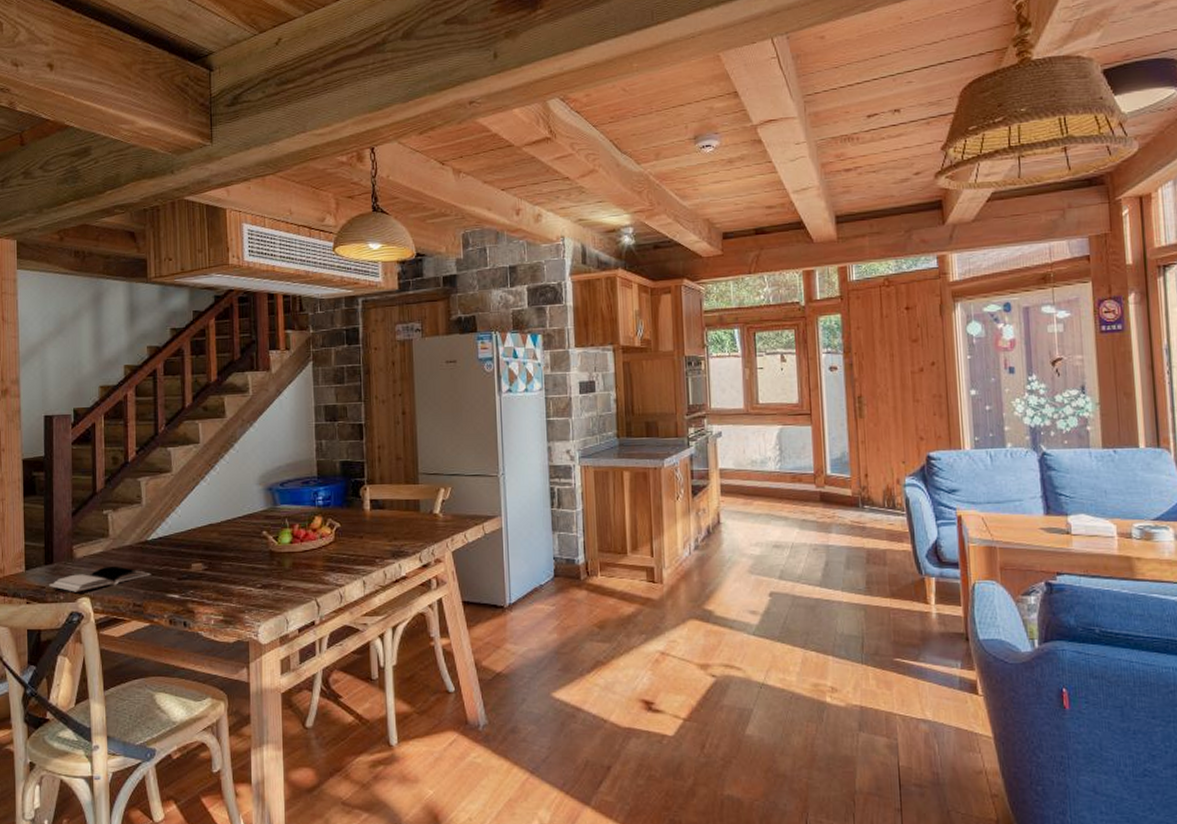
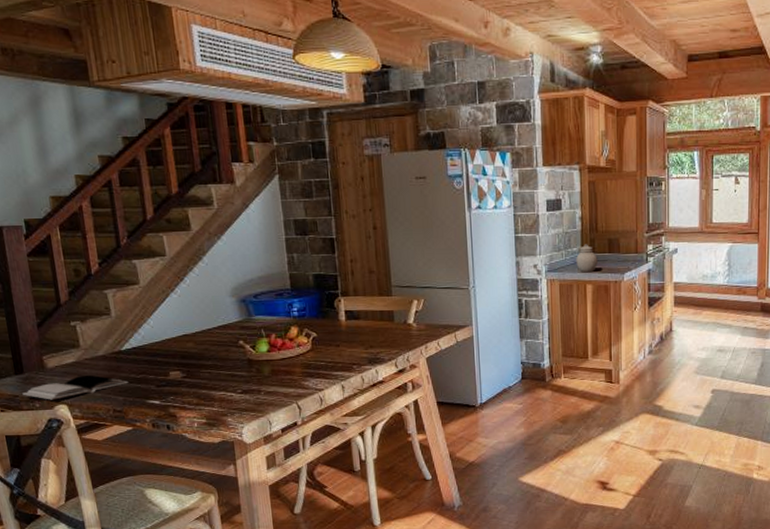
jar: none [611,428,635,459] -> present [576,244,598,273]

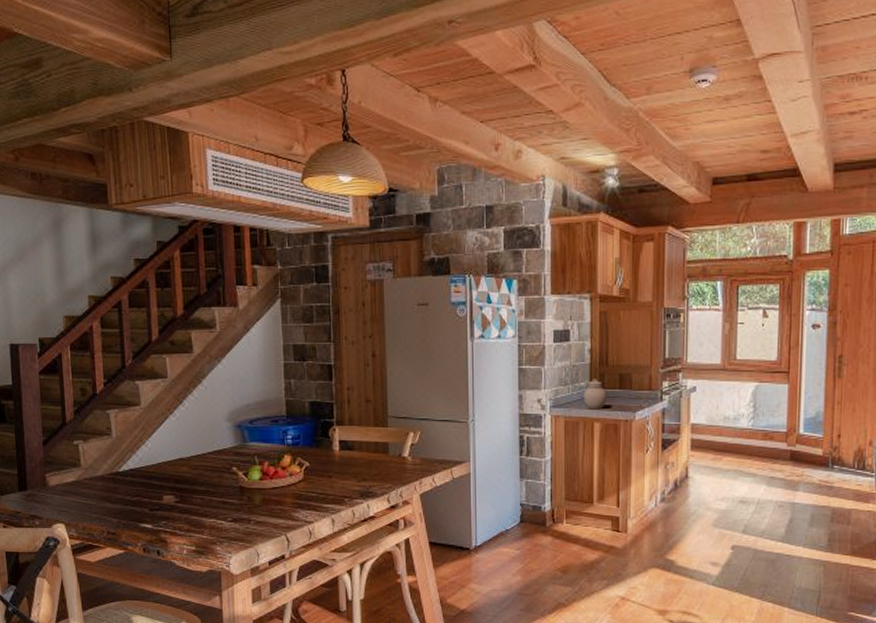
book: present [22,374,129,400] -> none [24,494,124,519]

